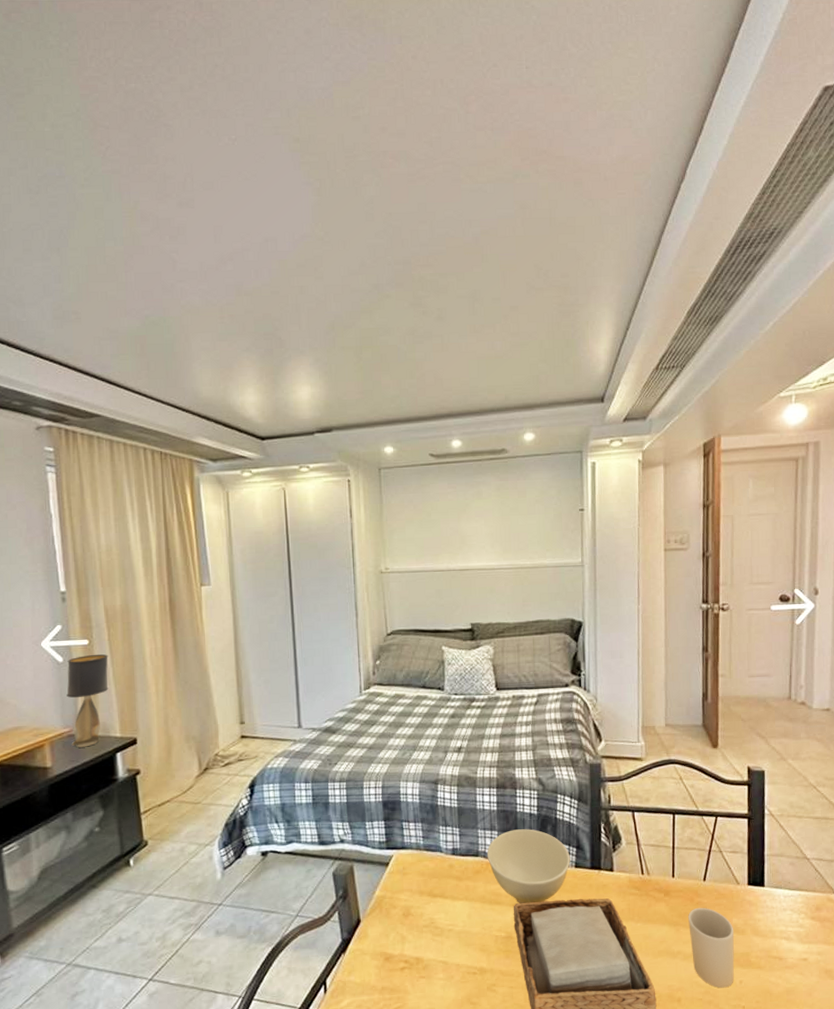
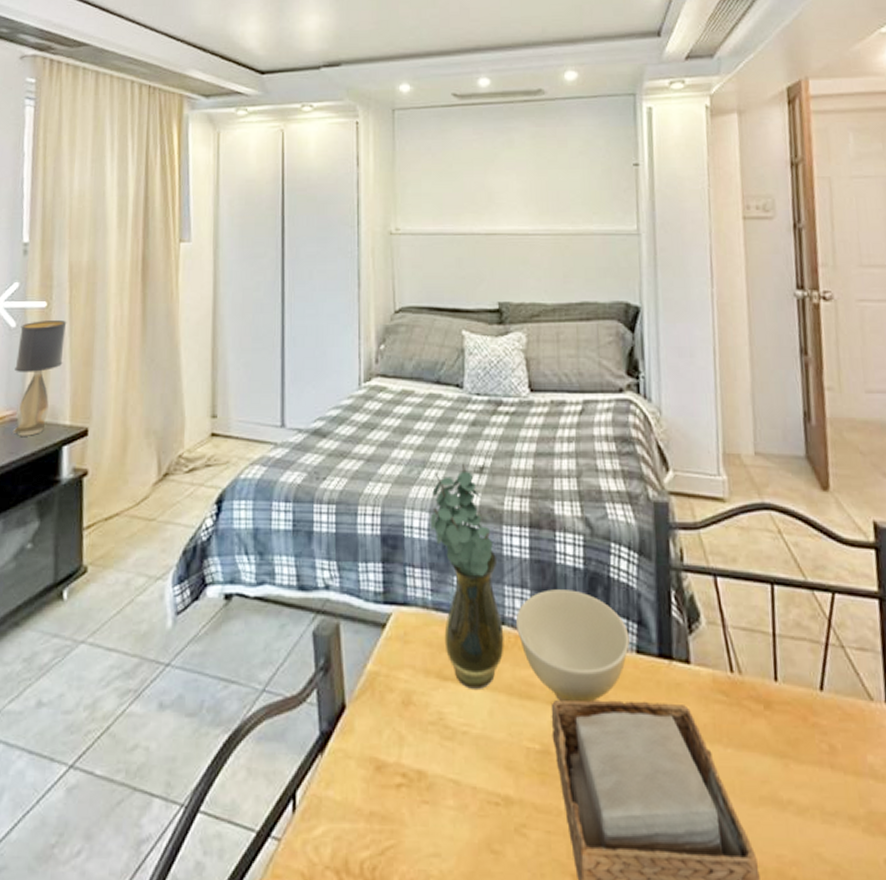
vase: none [420,745,479,902] -> present [430,463,504,691]
mug: present [688,907,735,988] -> none [800,732,876,869]

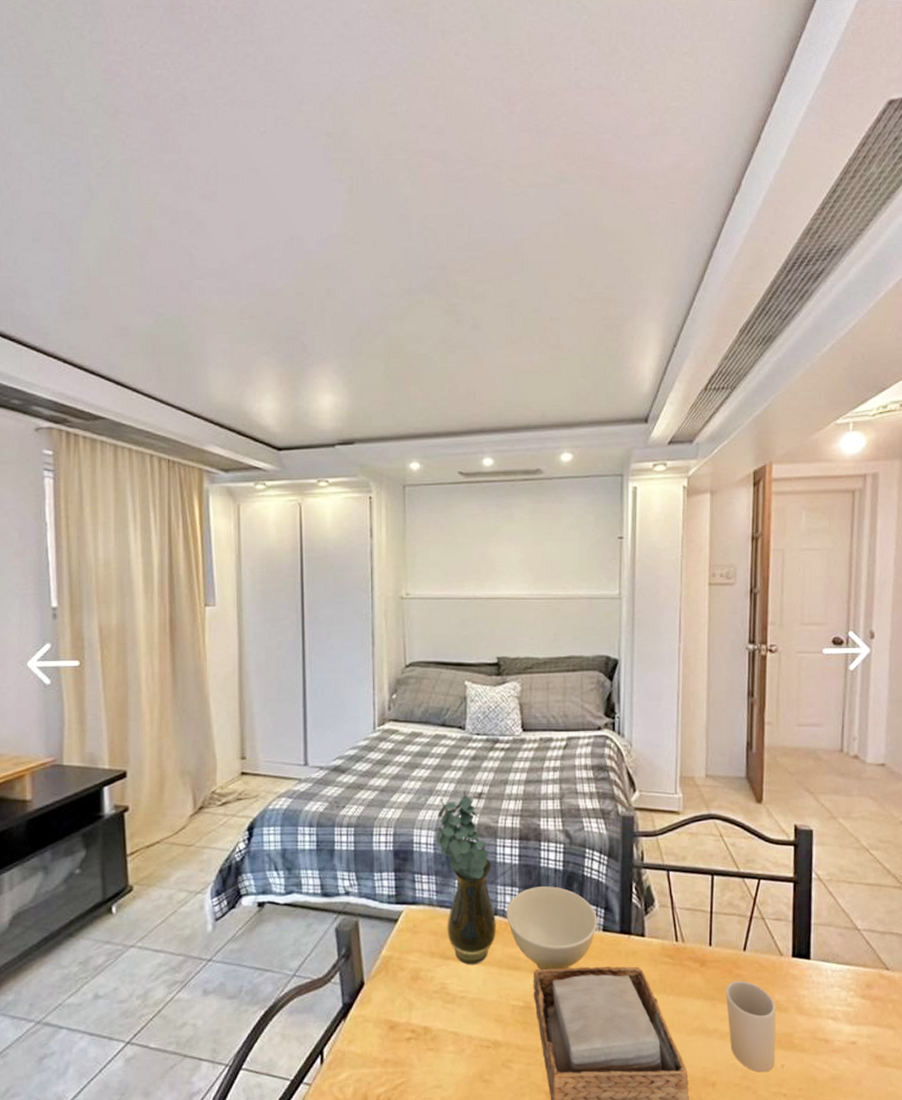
table lamp: present [12,320,67,436] -> none [52,678,100,779]
mug: none [800,732,876,869] -> present [726,980,776,1073]

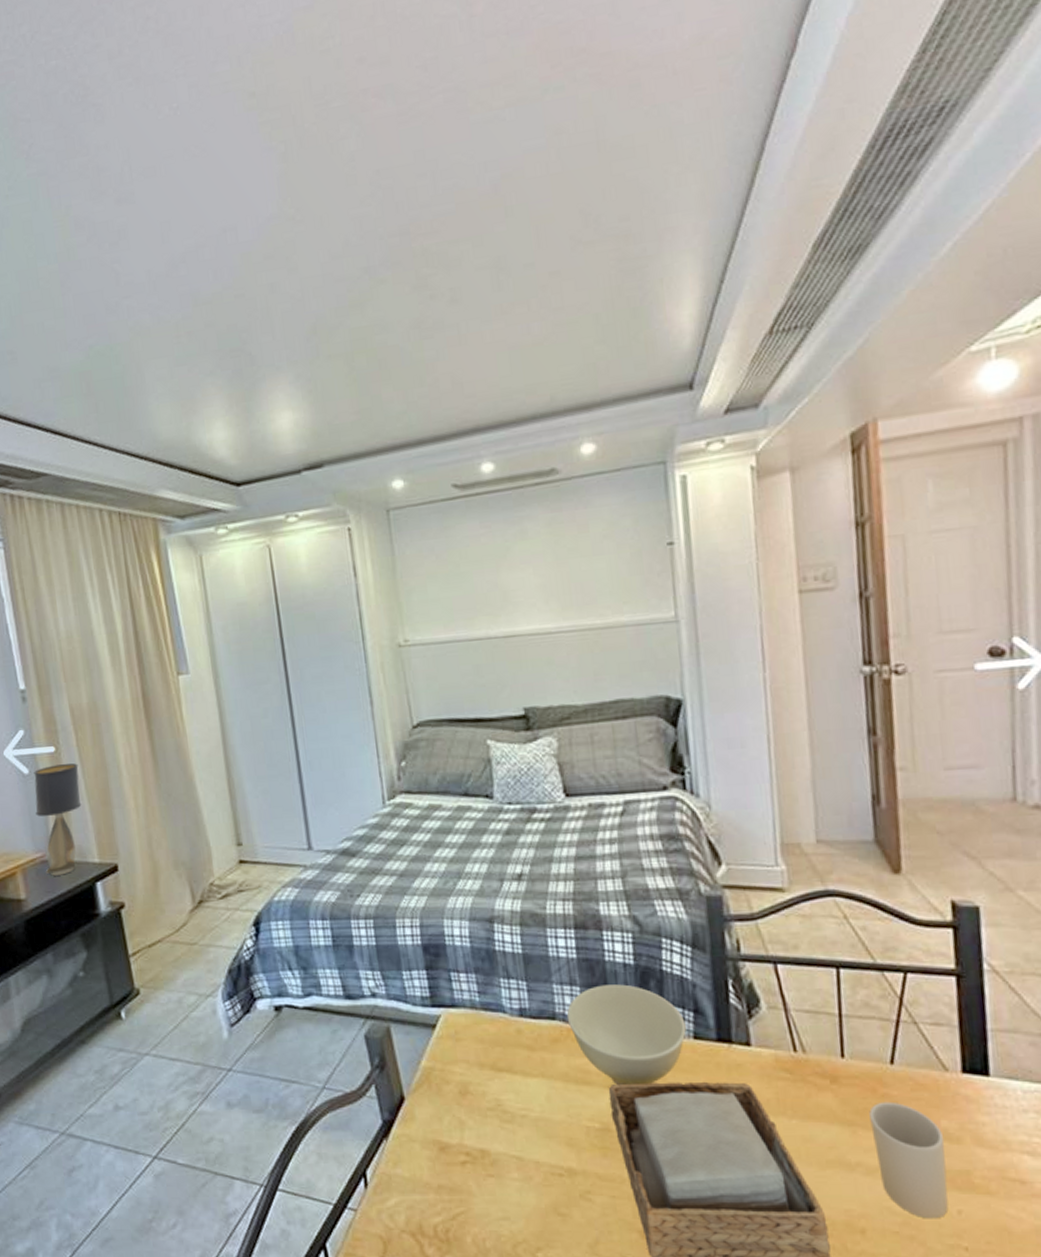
table lamp: none [52,678,100,779] -> present [33,763,82,876]
vase: present [435,790,496,966] -> none [470,872,557,1079]

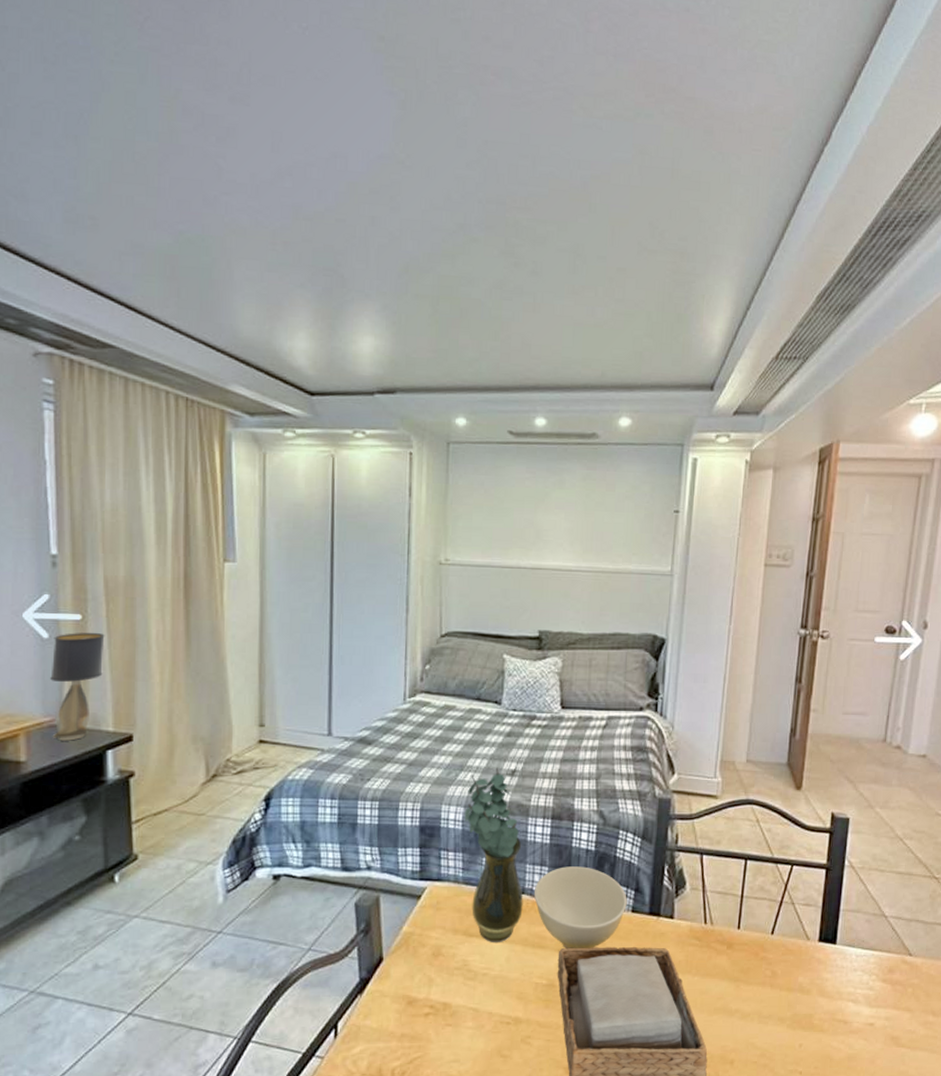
vase: none [470,872,557,1079] -> present [464,767,523,943]
mug: present [869,1101,949,1219] -> none [750,963,799,1051]

